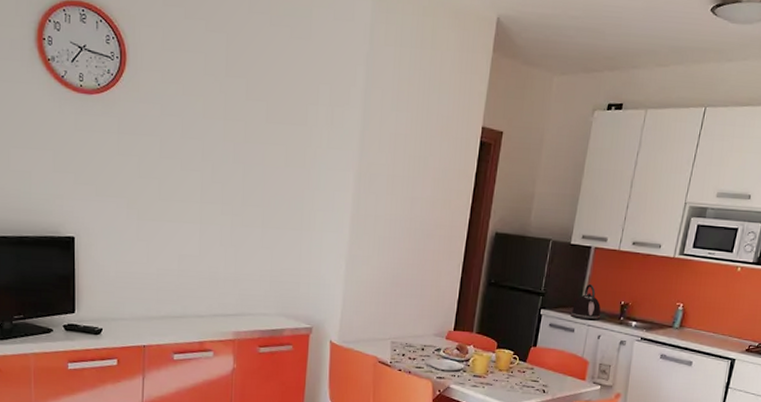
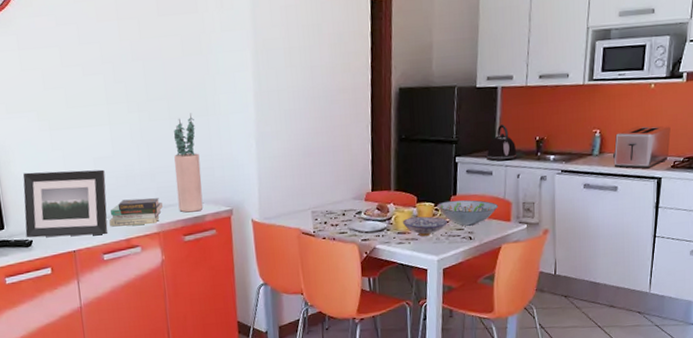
picture frame: none [96,258,188,334] -> present [23,169,108,238]
books: none [185,301,242,331] -> present [109,198,163,227]
vase: none [258,224,287,325] -> present [173,113,203,213]
bowl: none [479,362,524,384] -> present [402,216,447,237]
decorative bowl: none [515,351,576,379] -> present [436,199,499,226]
toaster: none [691,306,750,350] -> present [613,125,671,170]

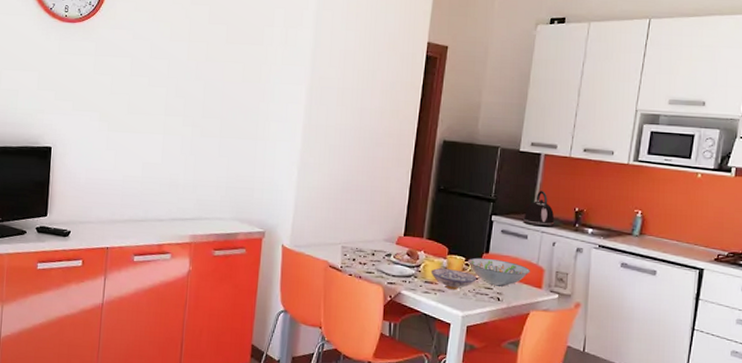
picture frame: present [23,169,108,238] -> none [65,166,151,237]
books: present [109,198,163,227] -> none [146,206,199,234]
vase: present [173,113,203,213] -> none [214,134,243,229]
toaster: present [613,125,671,170] -> none [654,213,716,259]

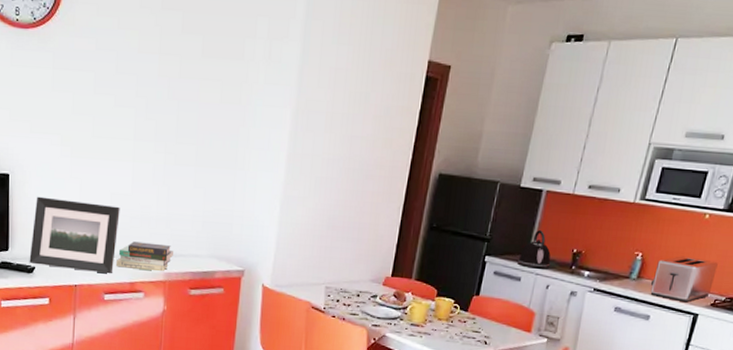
picture frame: none [65,166,151,237] -> present [29,196,120,274]
books: none [146,206,199,234] -> present [116,241,173,272]
bowl: present [430,268,476,291] -> none [417,310,465,334]
decorative bowl: present [467,257,531,287] -> none [456,300,521,330]
toaster: none [654,213,716,259] -> present [650,256,718,304]

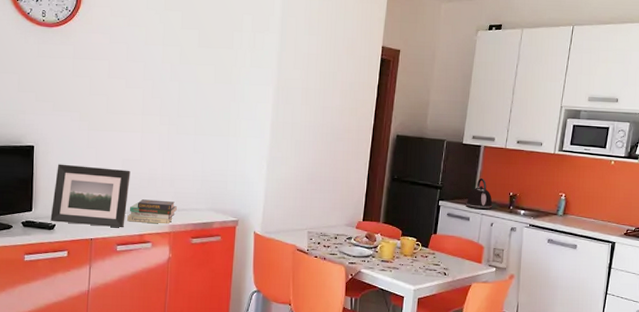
toaster: present [650,256,718,304] -> none [575,195,626,234]

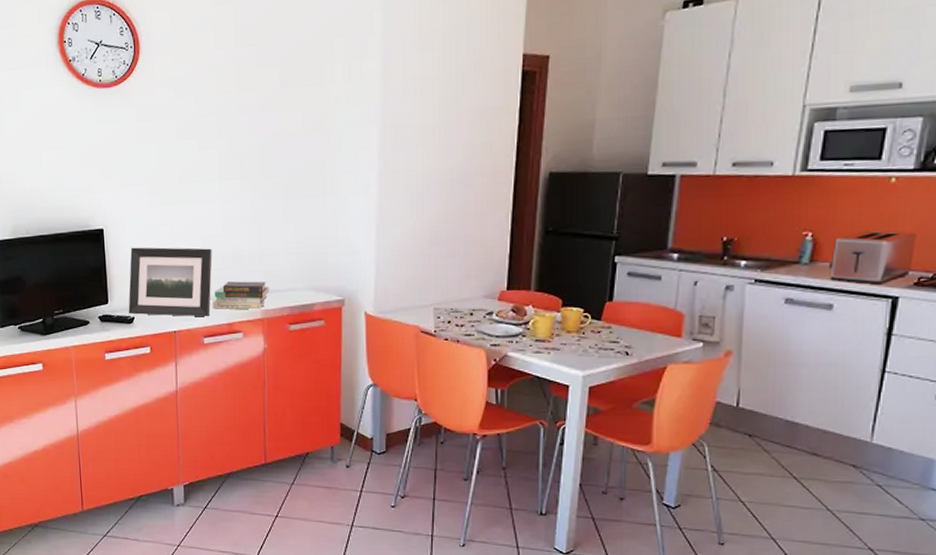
kettle: present [466,178,493,210] -> none [655,220,696,264]
toaster: none [575,195,626,234] -> present [829,230,916,286]

